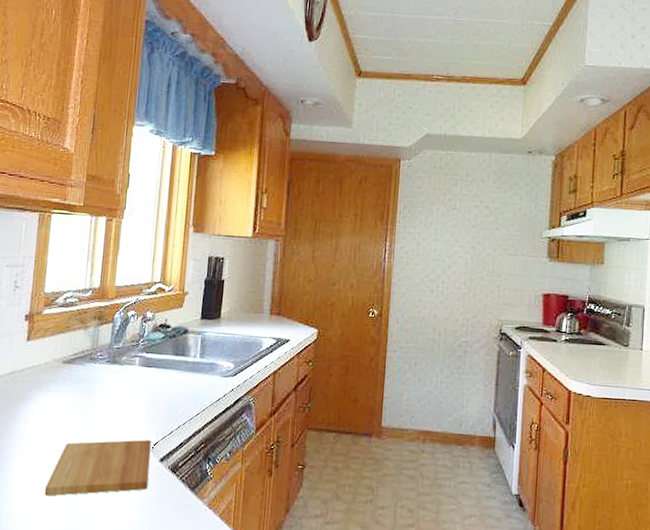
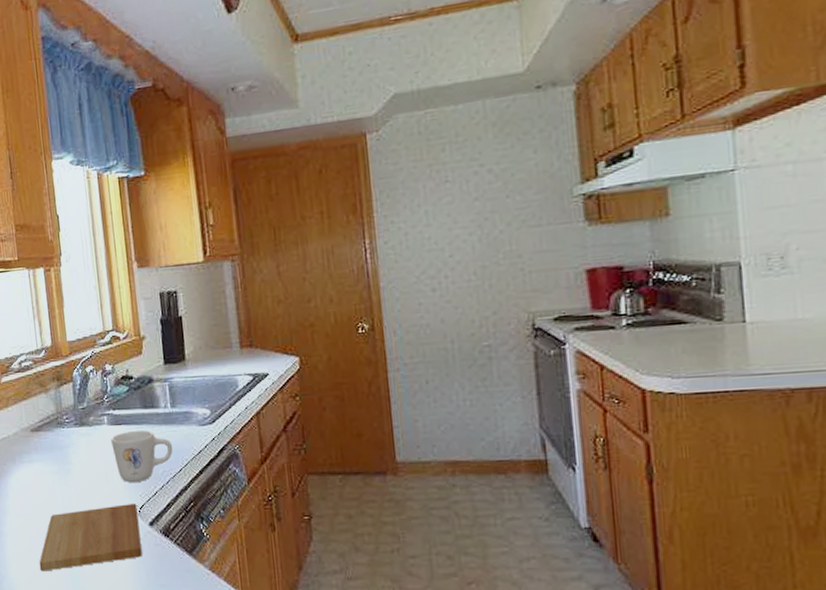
mug: none [138,374,195,421] -> present [111,430,173,483]

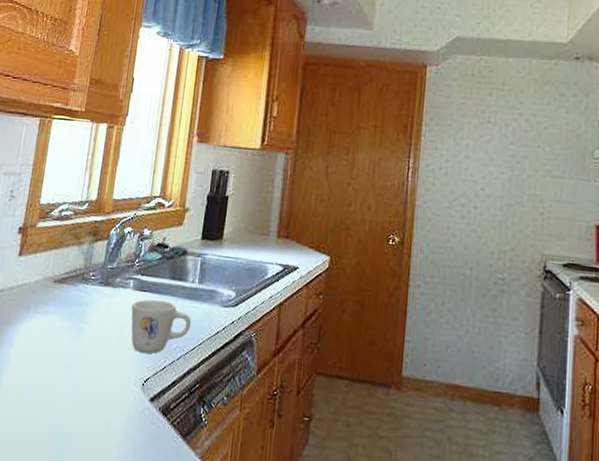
cutting board: present [39,504,142,572] -> none [25,372,142,434]

